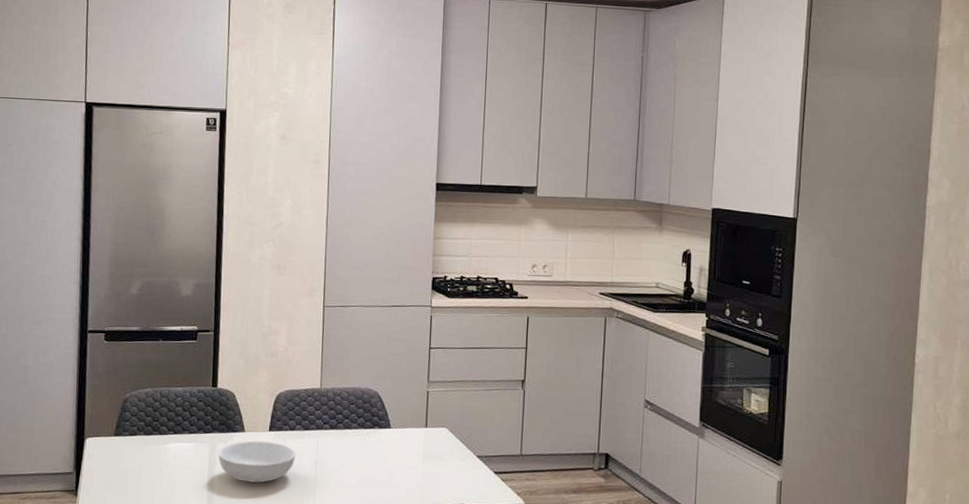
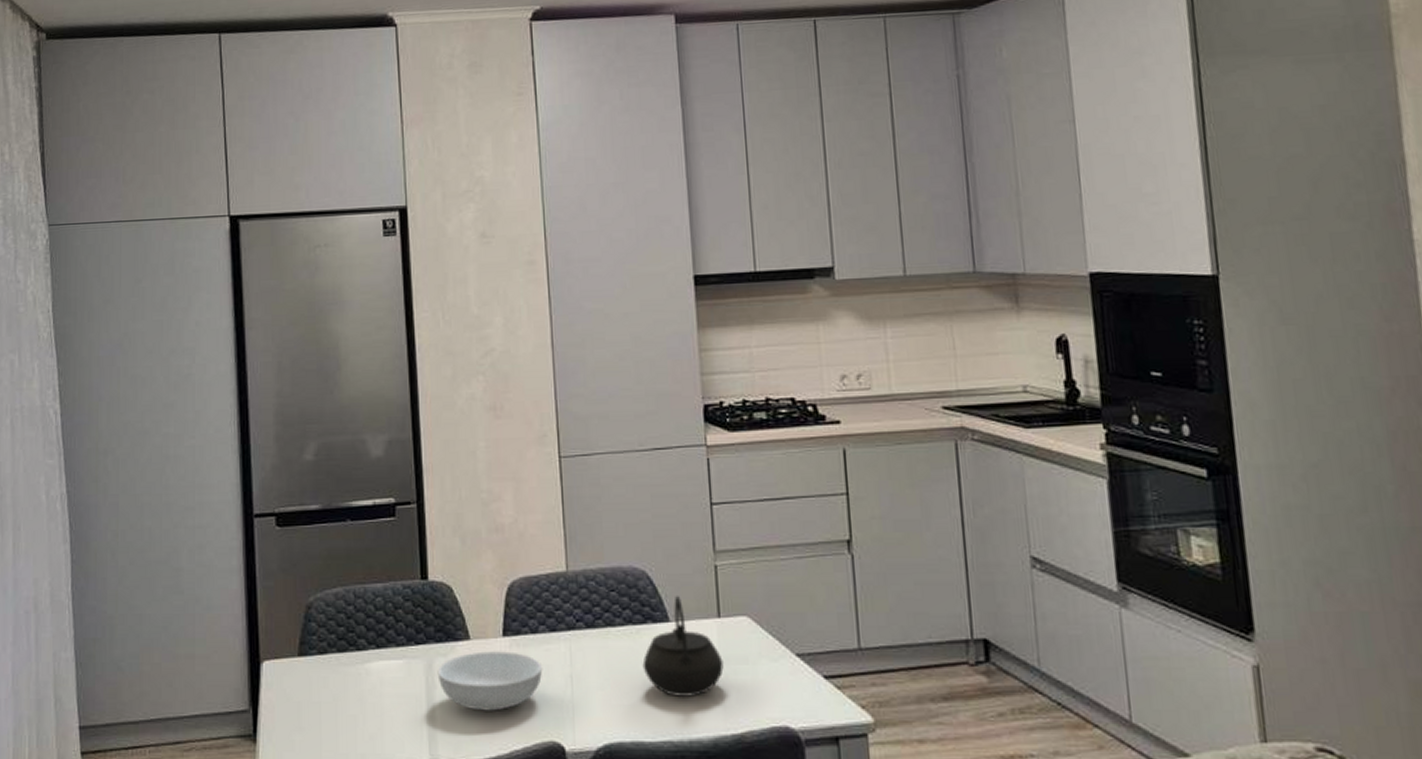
kettle: none [368,410,426,481] -> present [642,595,724,697]

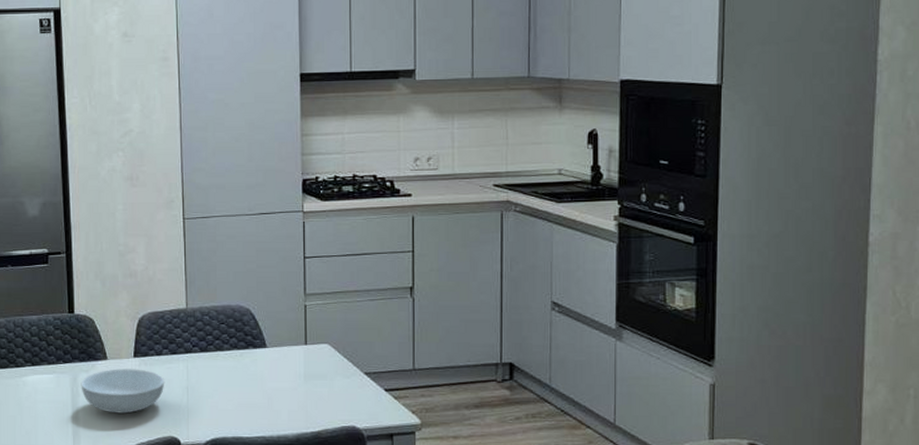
kettle: present [642,595,724,697] -> none [244,327,307,404]

